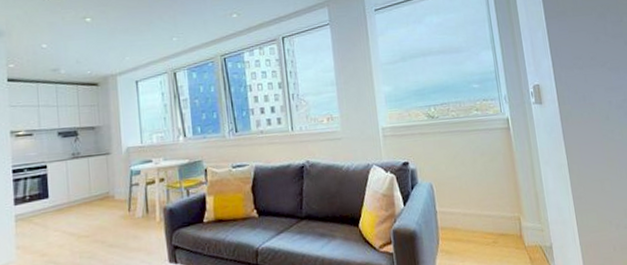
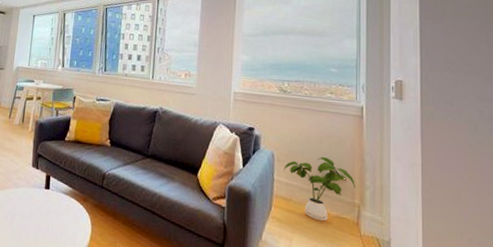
house plant: none [444,177,513,244] -> present [284,157,355,222]

